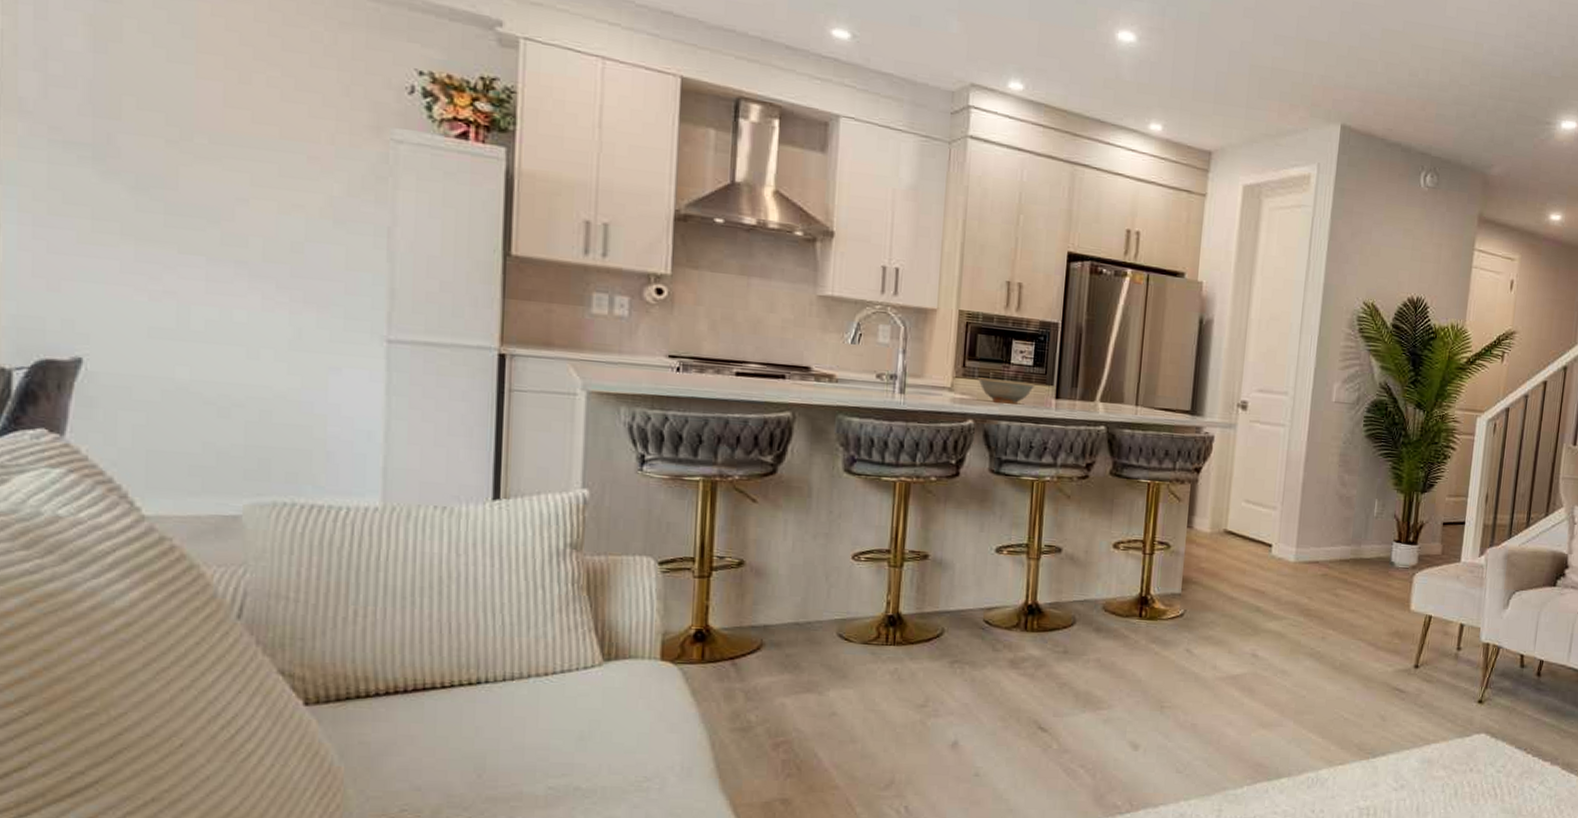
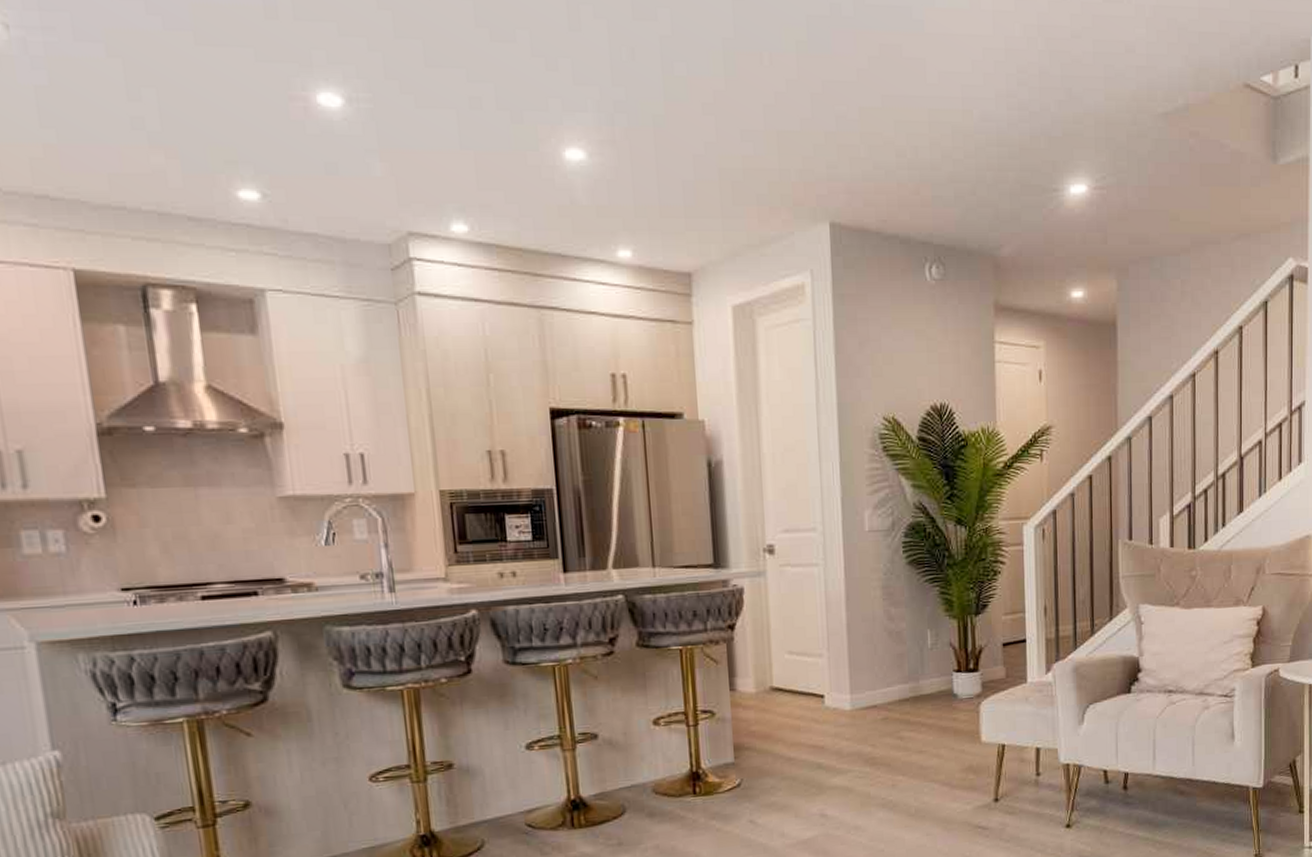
dish: present [977,377,1036,406] -> none [472,560,539,588]

